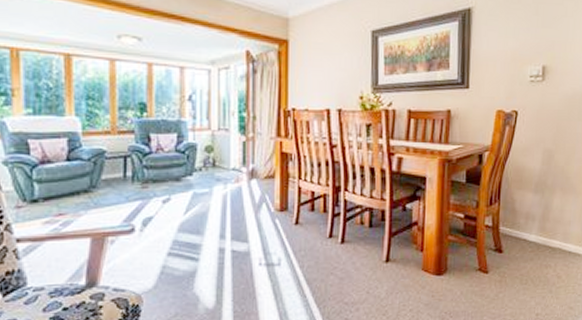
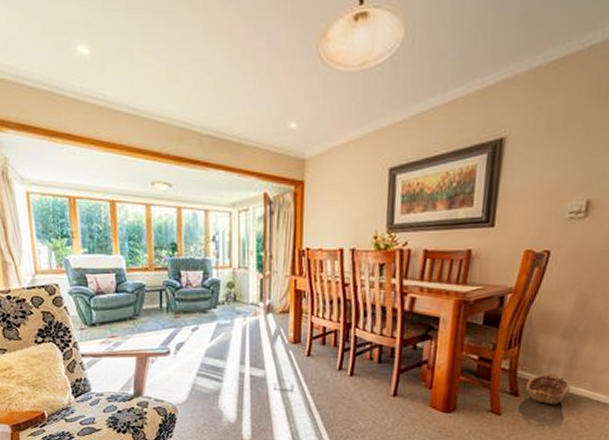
basket: none [508,227,546,258] -> present [526,373,571,404]

